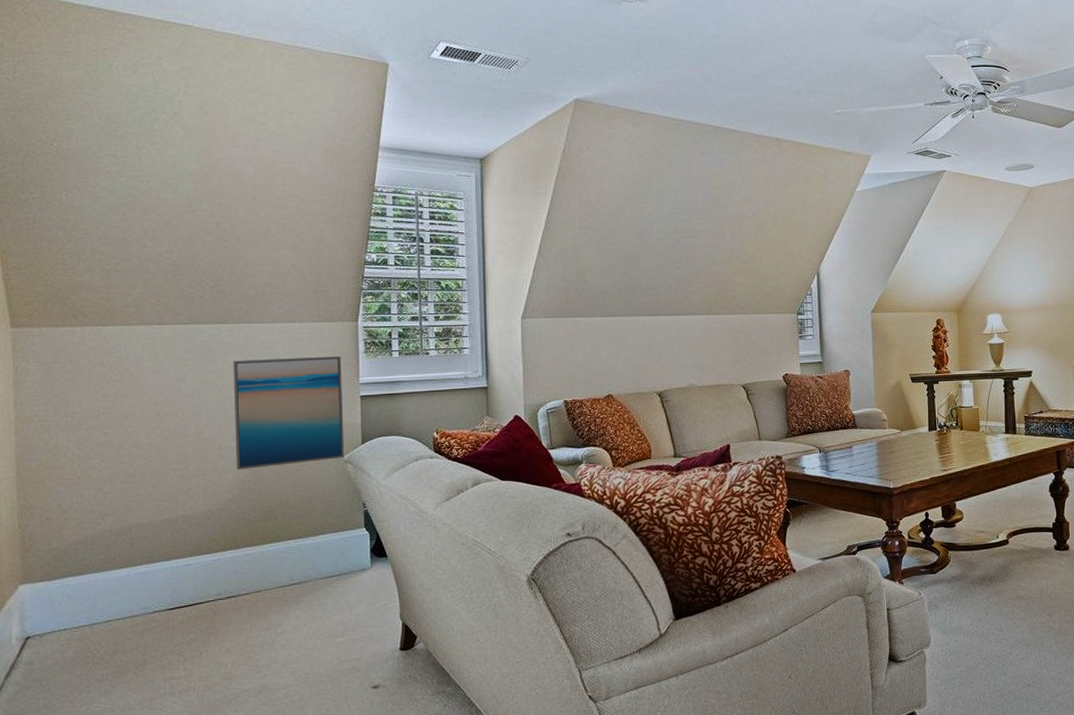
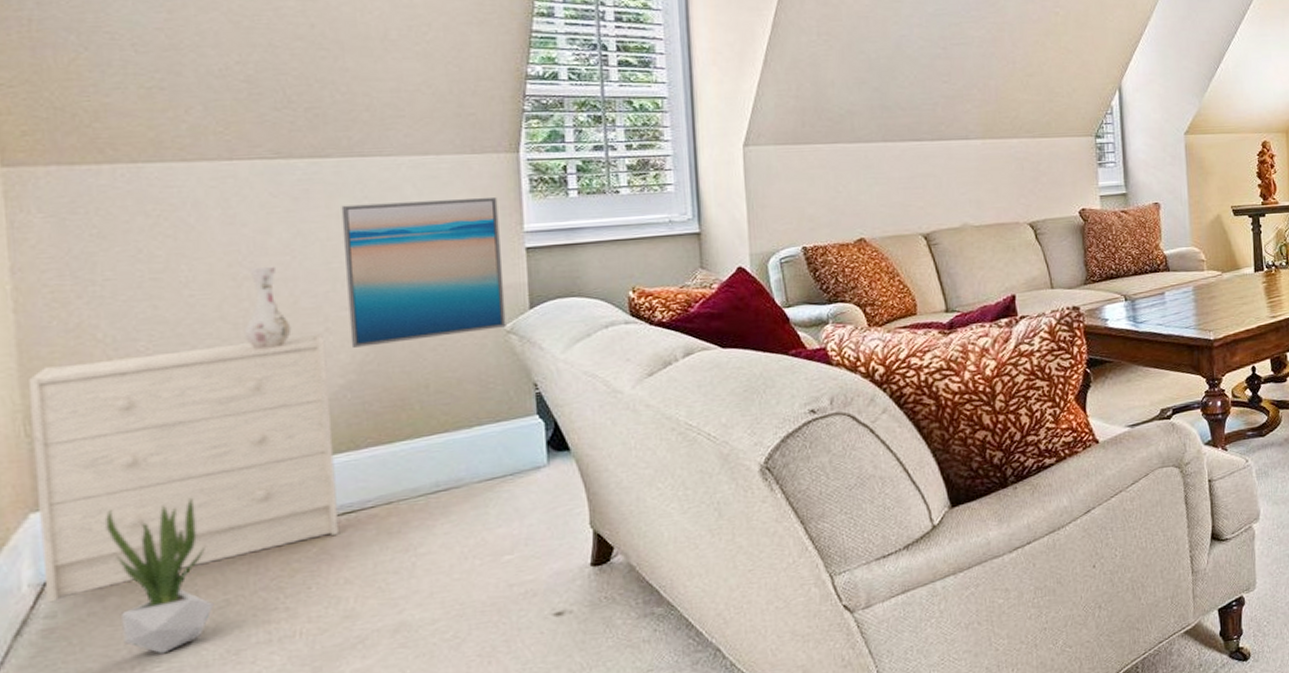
dresser: none [22,458,223,653] -> present [29,333,338,603]
potted plant: none [68,579,137,698] -> present [106,497,214,654]
vase: none [163,405,196,469] -> present [243,266,292,350]

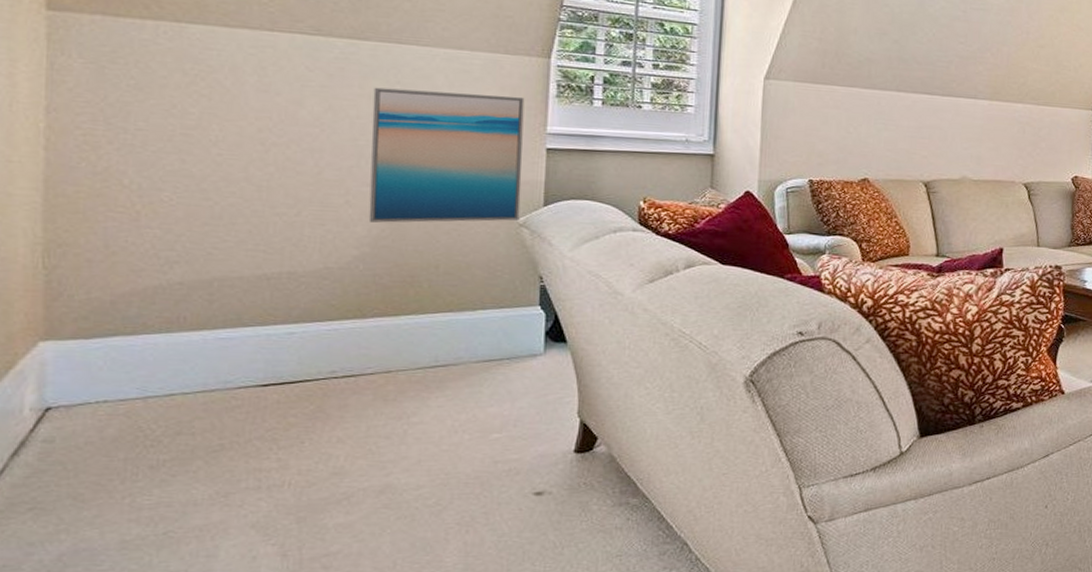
dresser: present [29,333,338,603] -> none [46,204,344,428]
potted plant: present [106,497,214,654] -> none [112,344,209,489]
vase: present [243,266,292,350] -> none [266,135,313,214]

